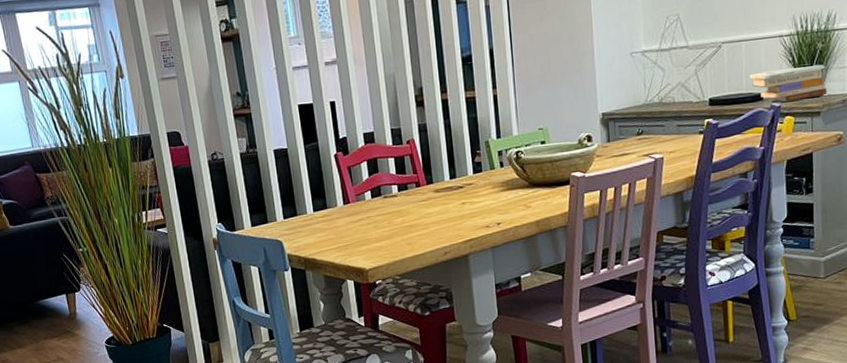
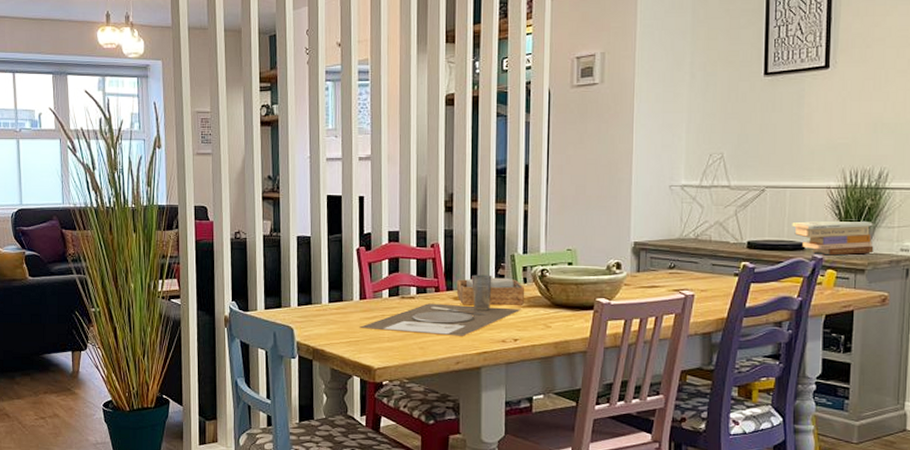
place setting: none [347,163,501,233] -> present [359,274,521,336]
napkin holder: none [435,164,503,197] -> present [456,277,525,306]

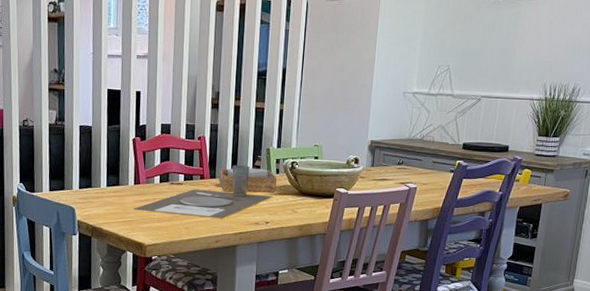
books: present [792,219,874,256] -> none [500,127,564,158]

